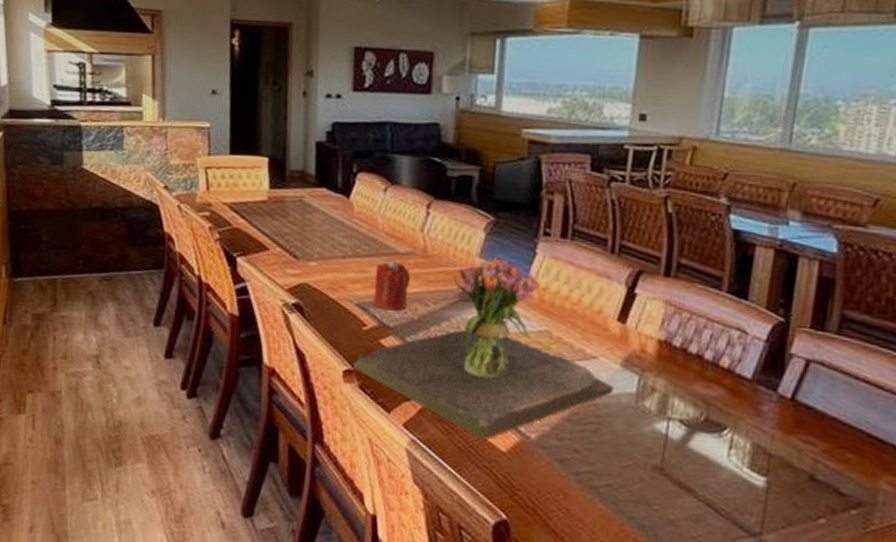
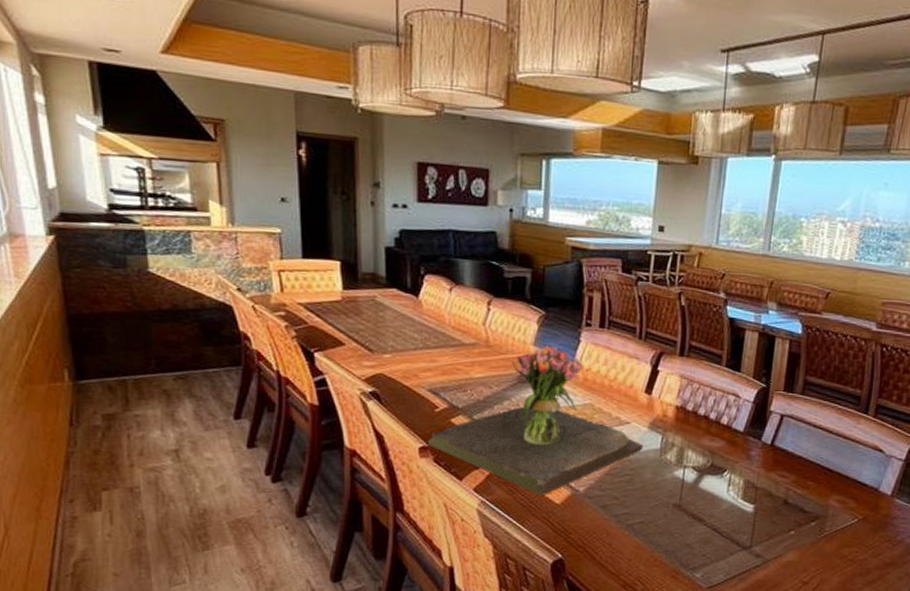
candle: present [373,260,411,311] -> none [443,350,476,394]

